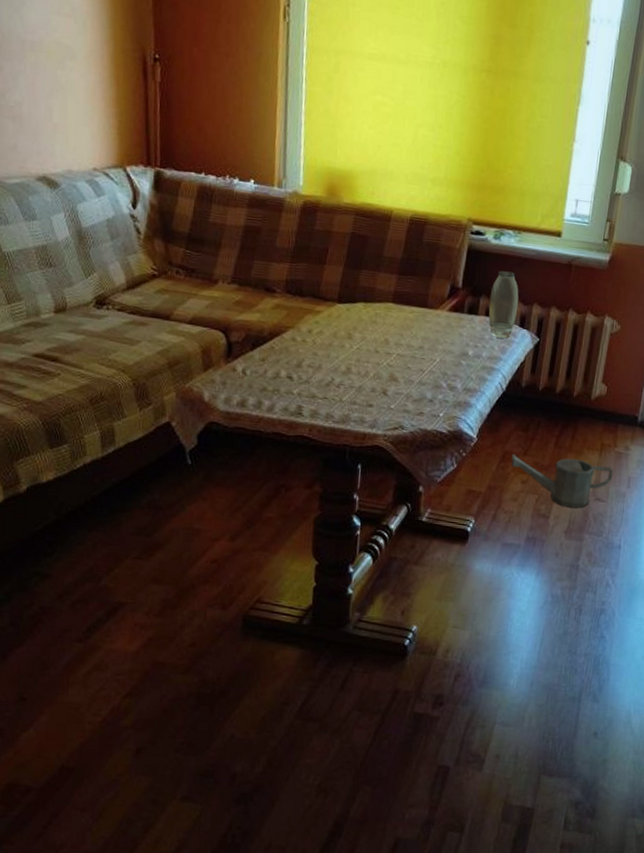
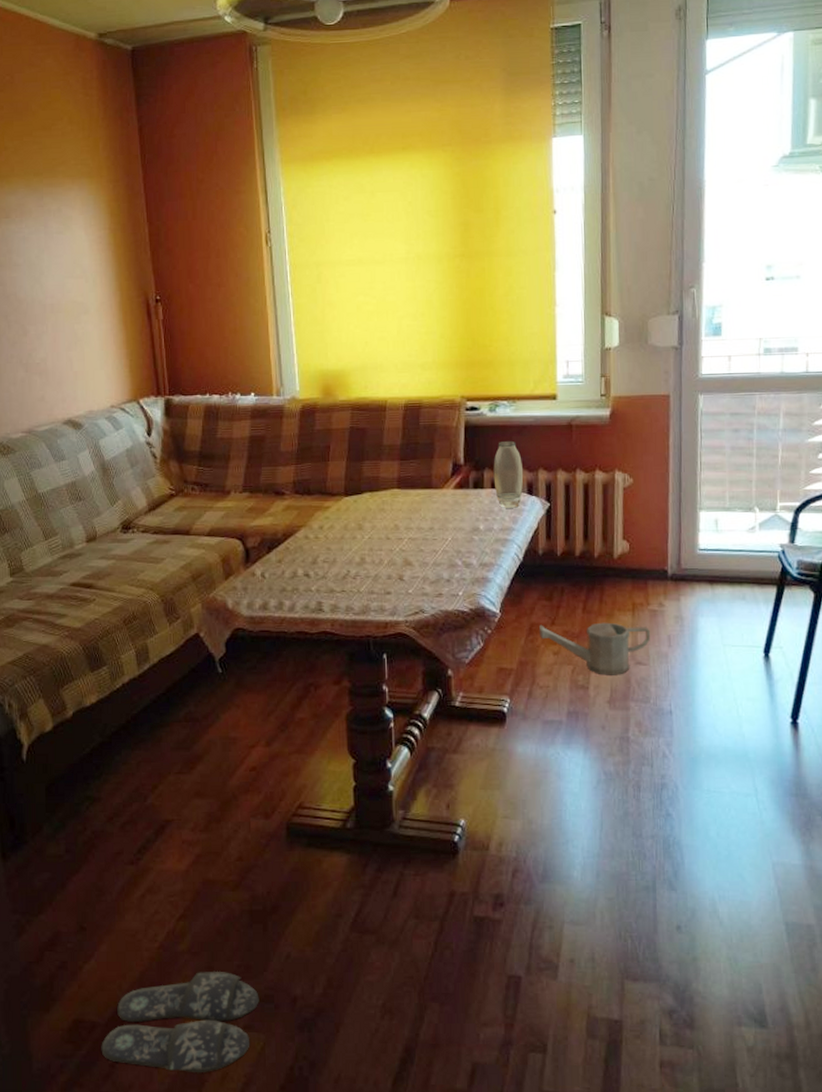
slippers: none [34,746,200,836] -> present [101,972,259,1072]

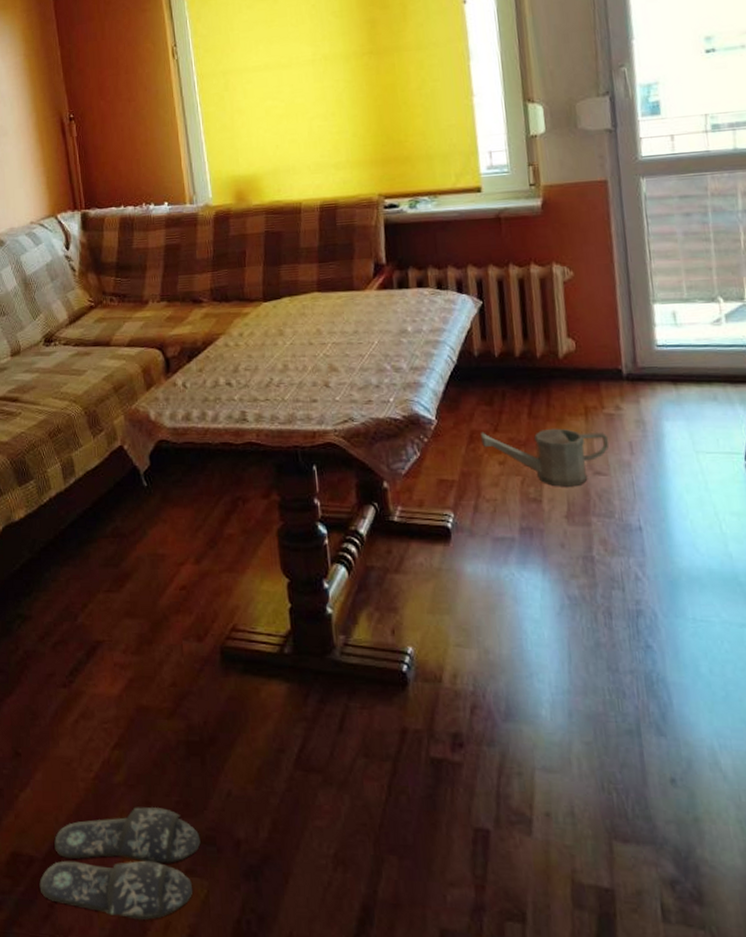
vase: present [493,441,524,508] -> none [417,238,452,308]

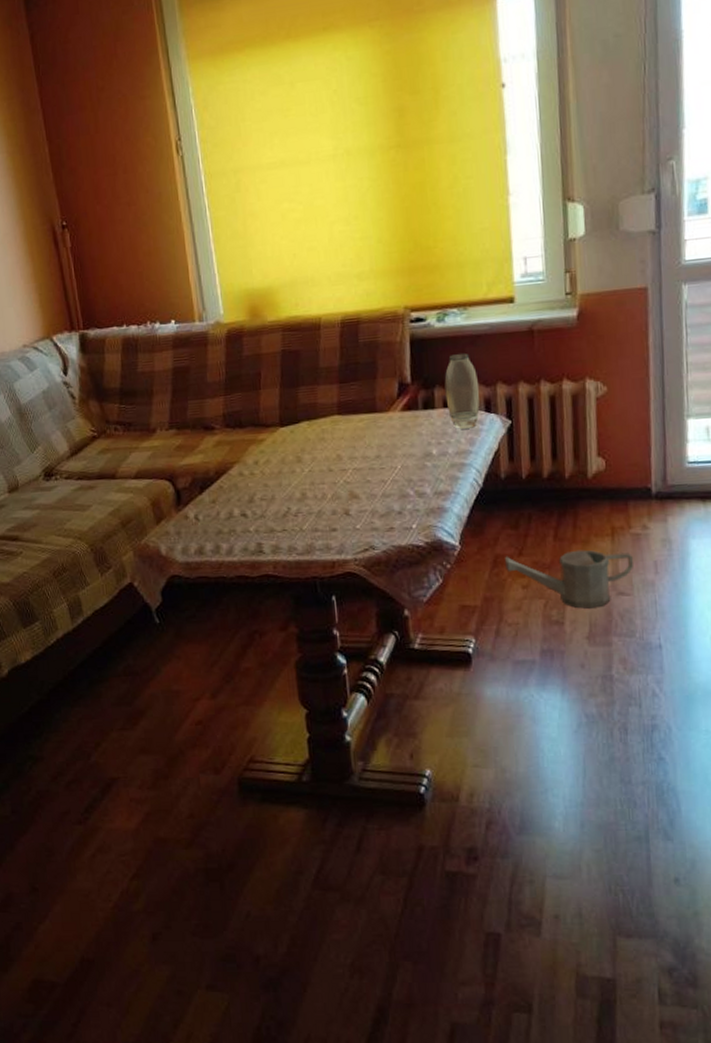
slippers: present [39,807,201,920] -> none [62,931,221,1032]
vase: none [417,238,452,308] -> present [444,353,480,429]

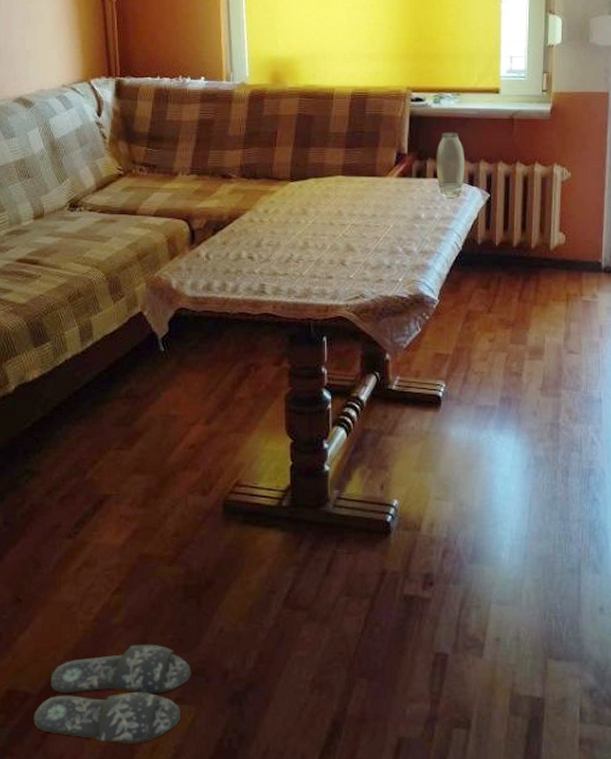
slippers: none [62,931,221,1032] -> present [33,645,191,743]
watering can: present [504,549,634,609] -> none [475,311,584,363]

